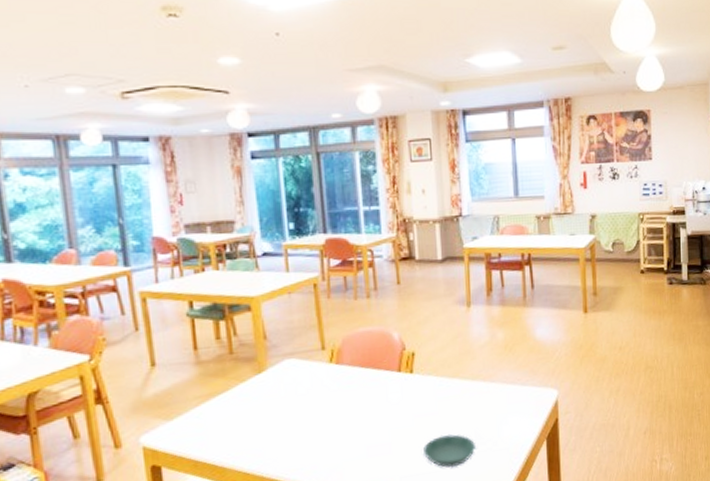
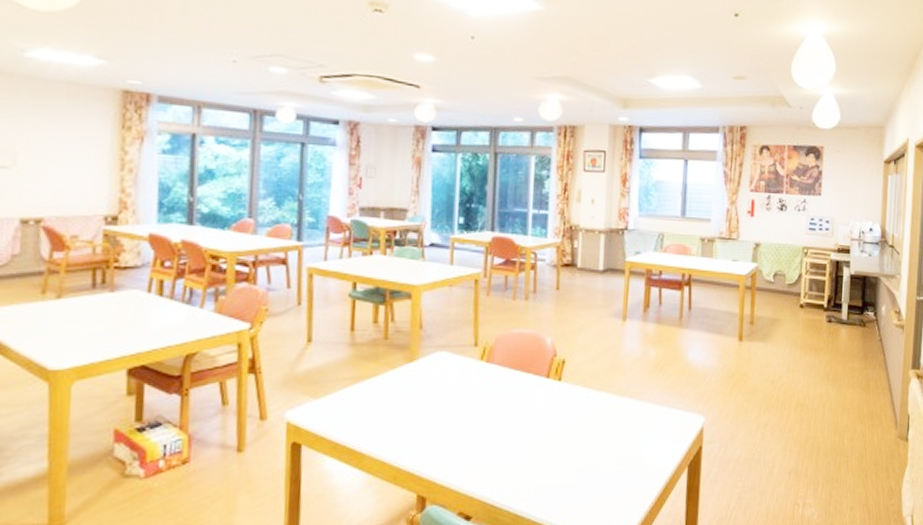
saucer: present [423,434,477,468] -> none [562,449,616,484]

